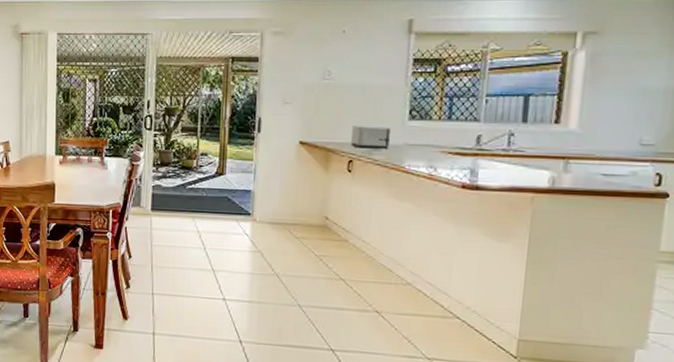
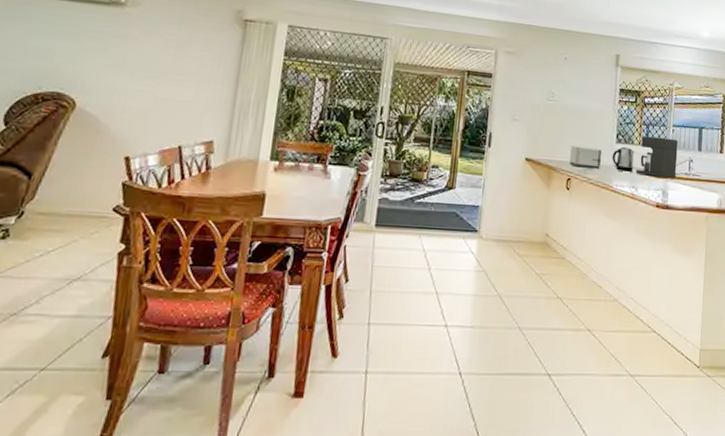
kettle: none [403,123,434,152] -> present [612,146,635,173]
coffee maker: none [435,109,494,157] -> present [636,136,678,179]

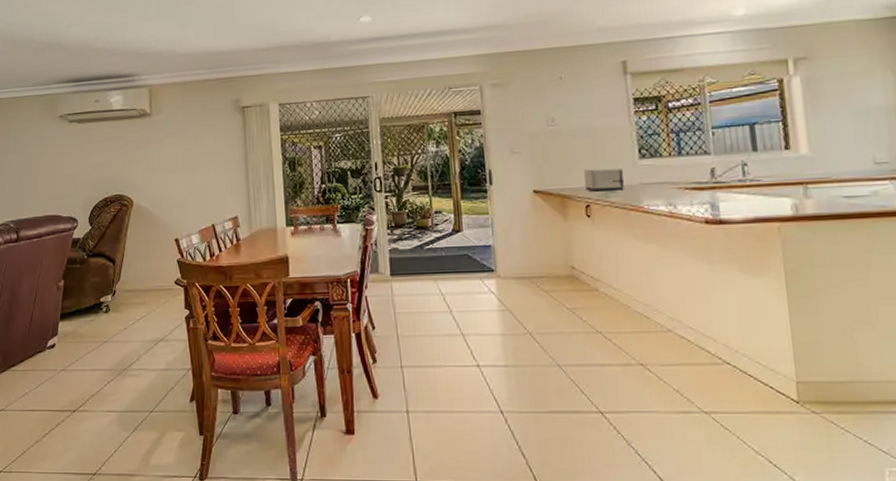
kettle: present [612,146,635,173] -> none [636,161,668,190]
coffee maker: present [636,136,678,179] -> none [671,142,727,191]

